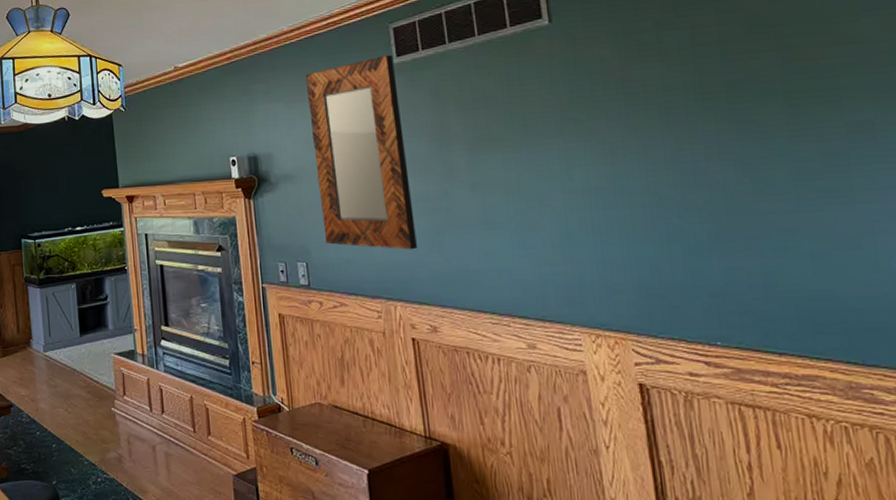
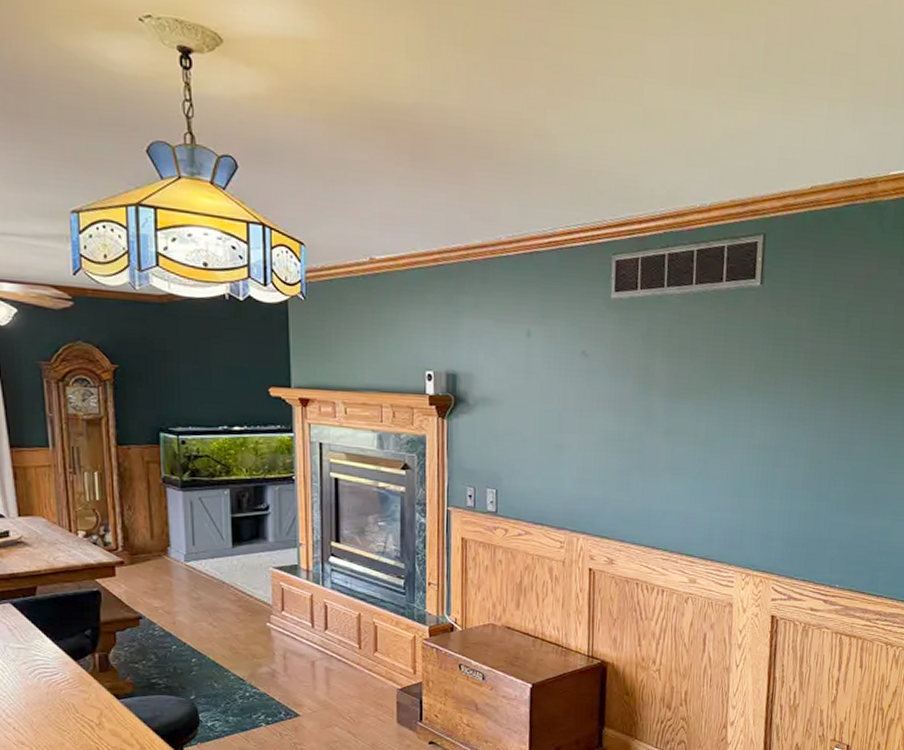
home mirror: present [305,54,417,250] -> none [518,288,612,487]

